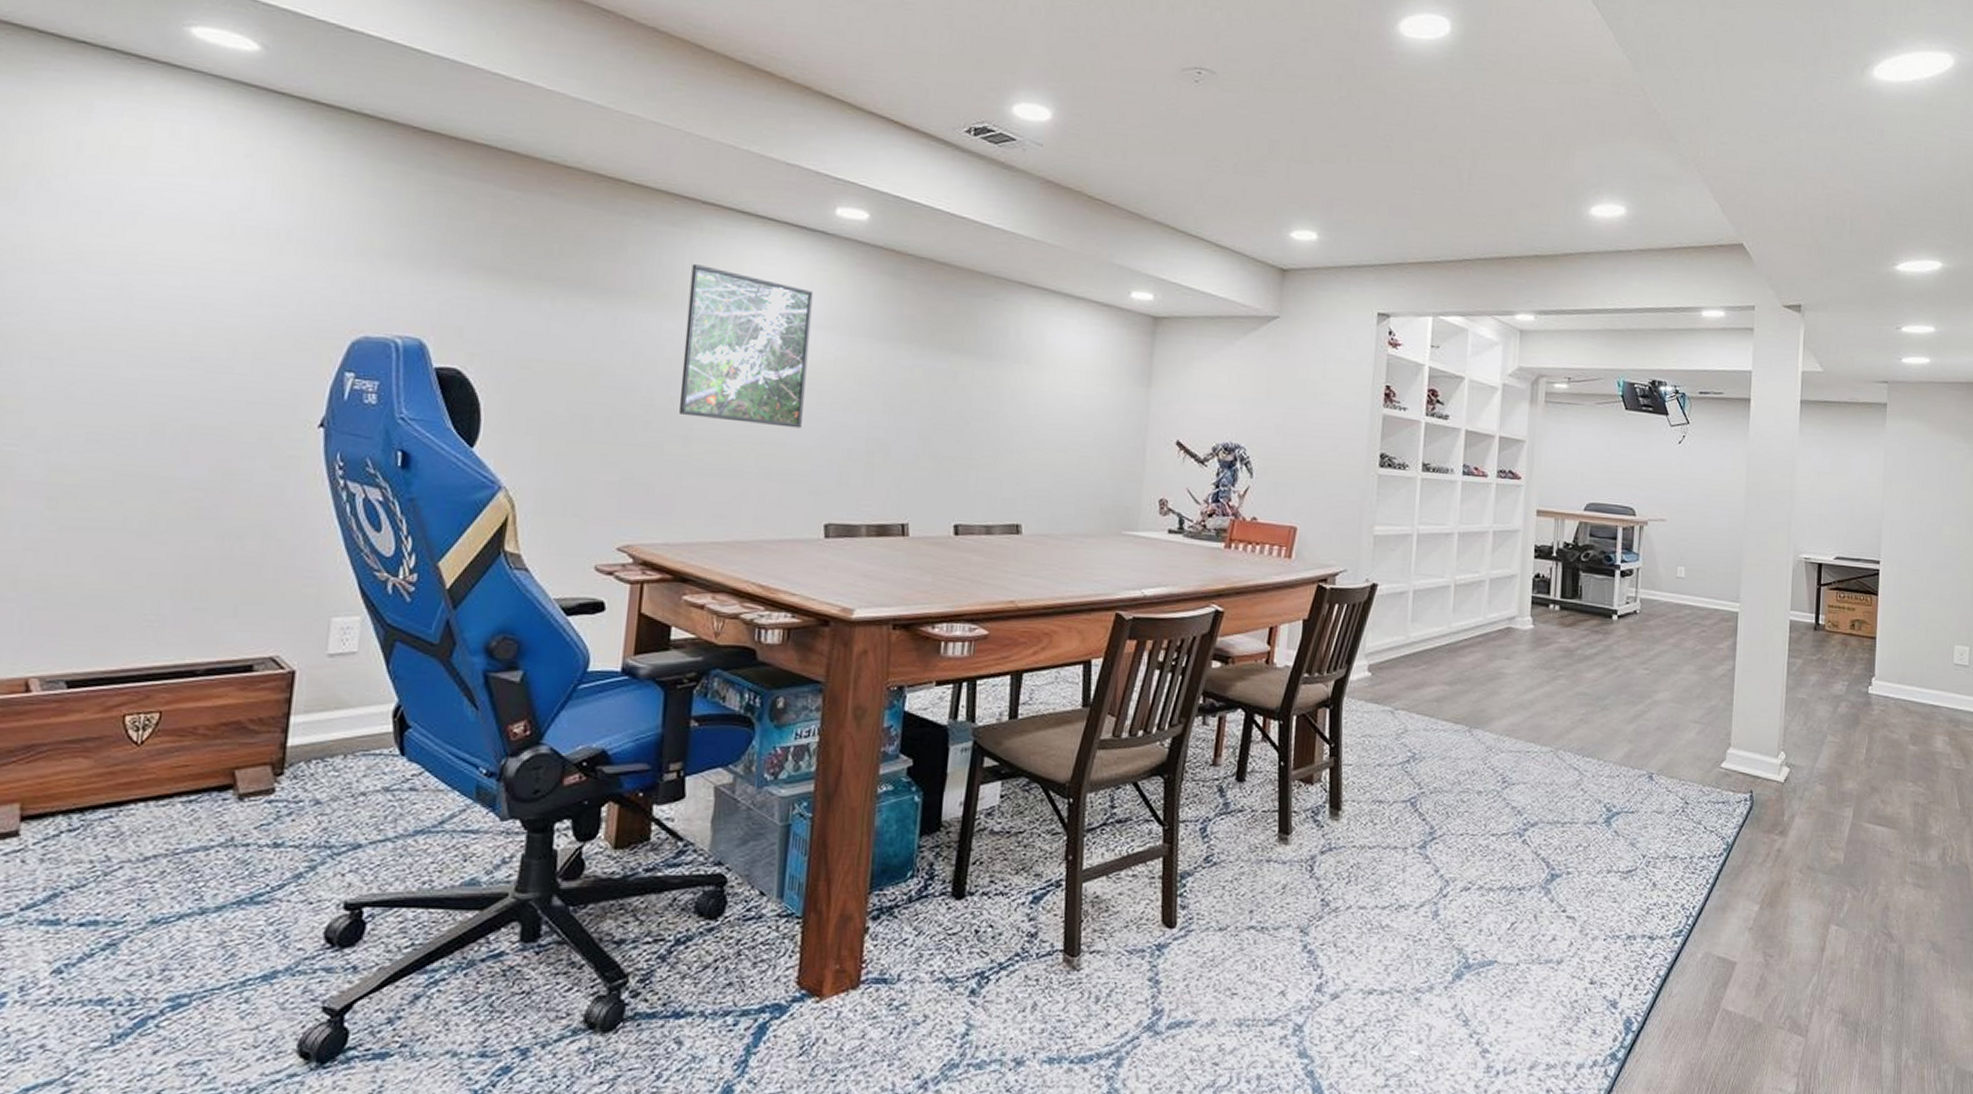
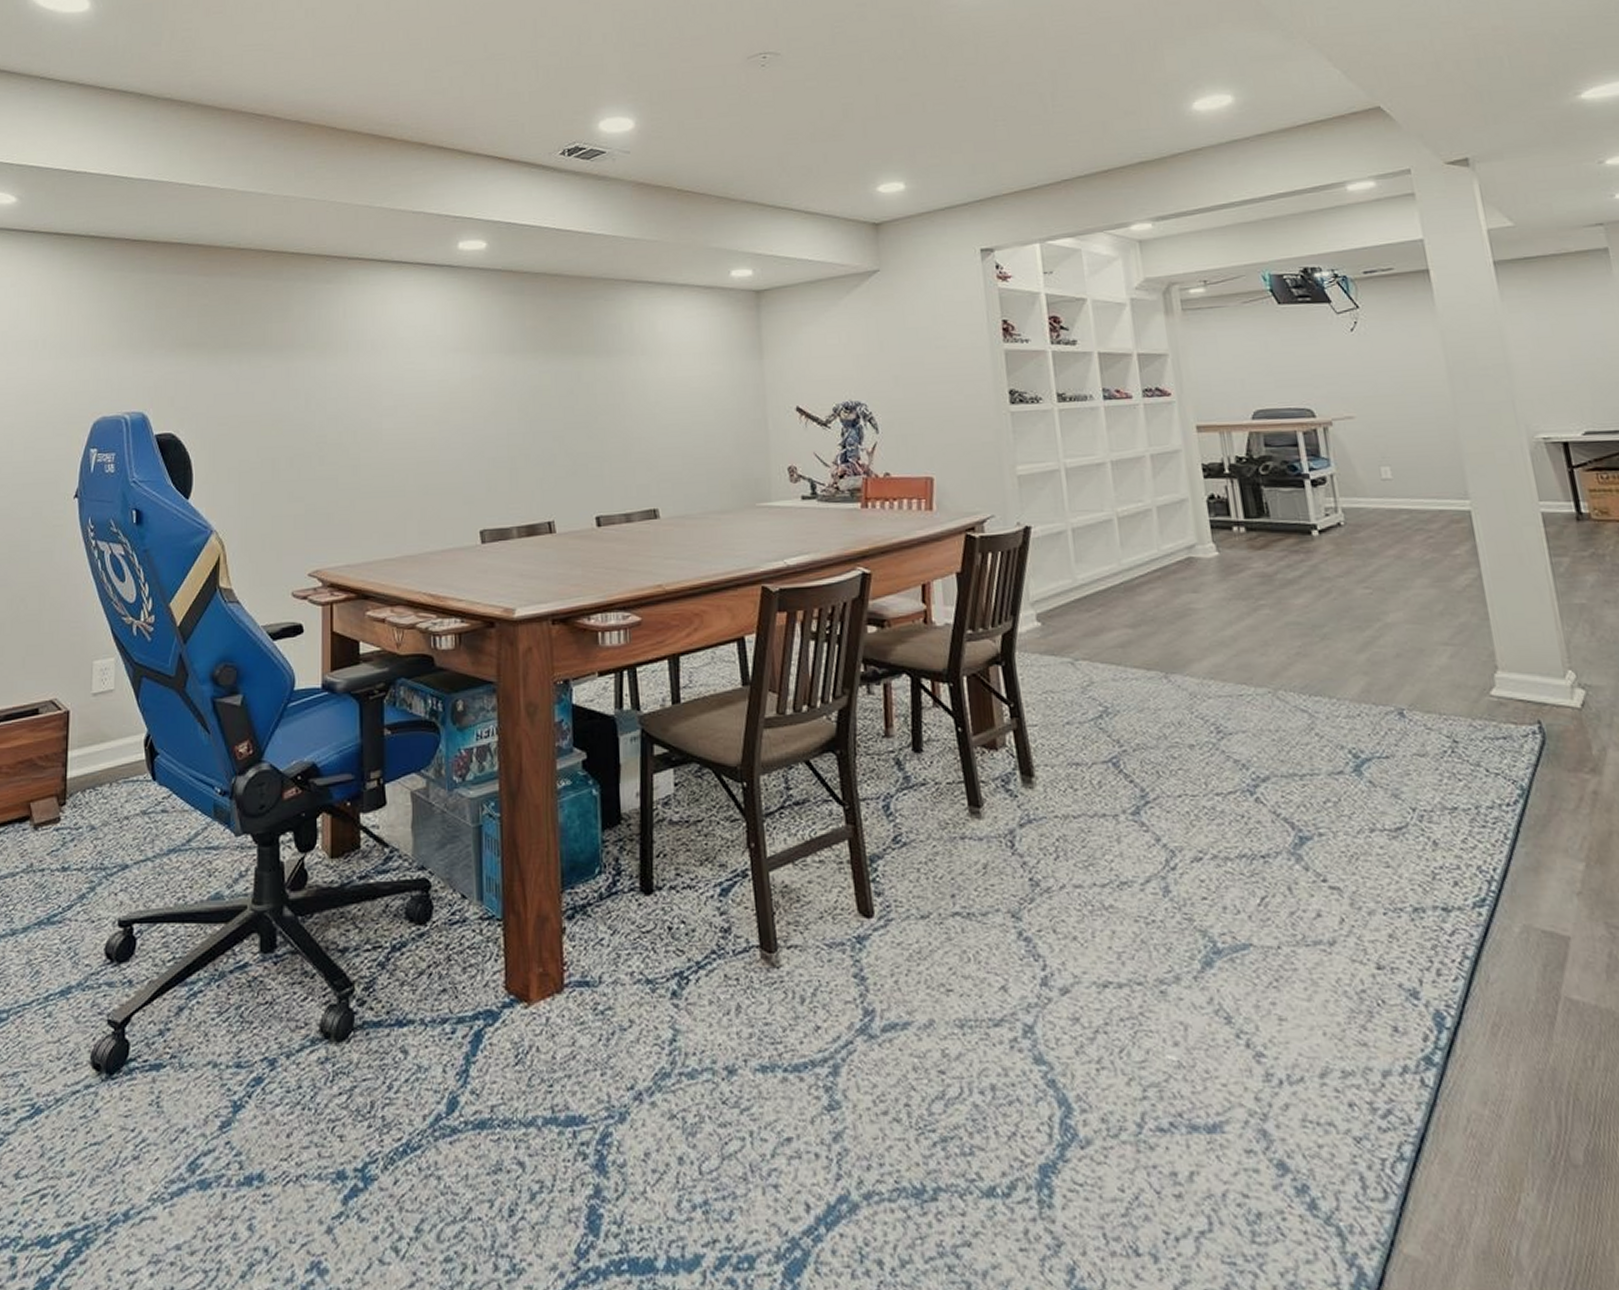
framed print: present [679,264,814,429] -> none [346,312,450,447]

